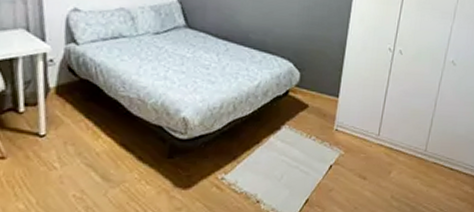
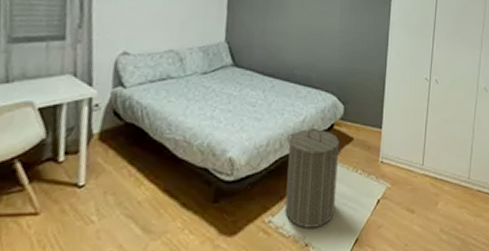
laundry hamper: none [237,93,296,187] -> present [285,127,342,228]

